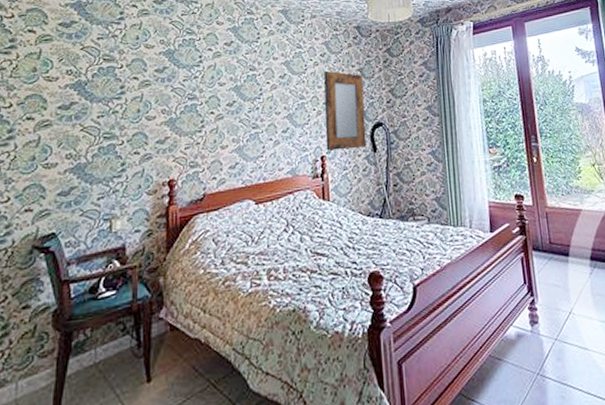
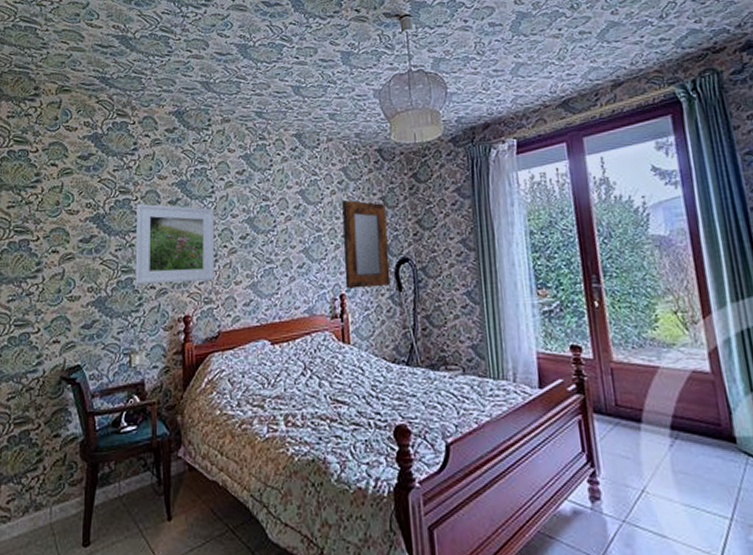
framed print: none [118,71,202,150] -> present [135,203,215,284]

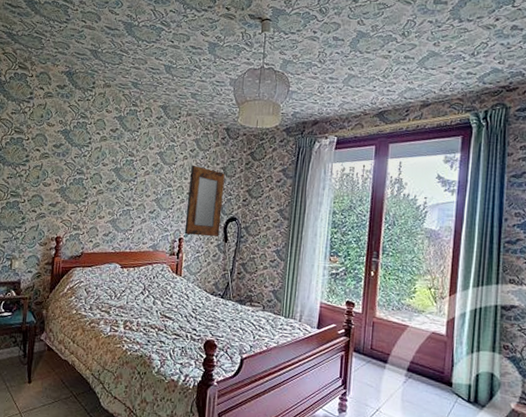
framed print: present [135,203,215,284] -> none [20,143,90,213]

